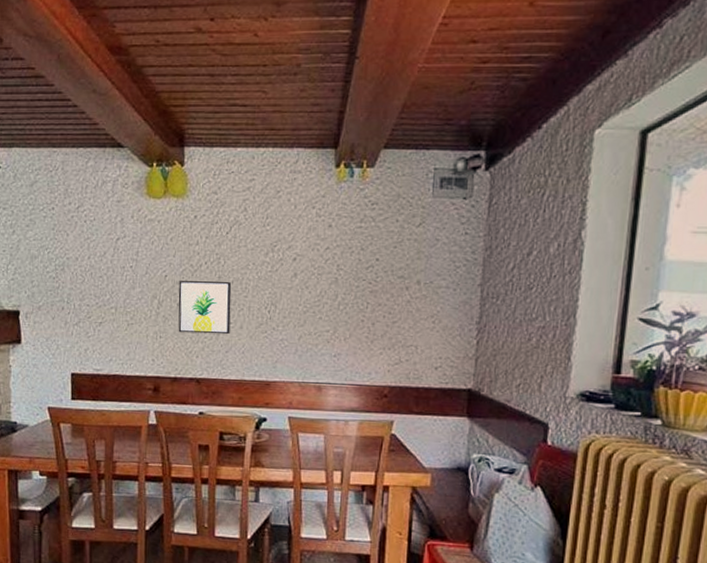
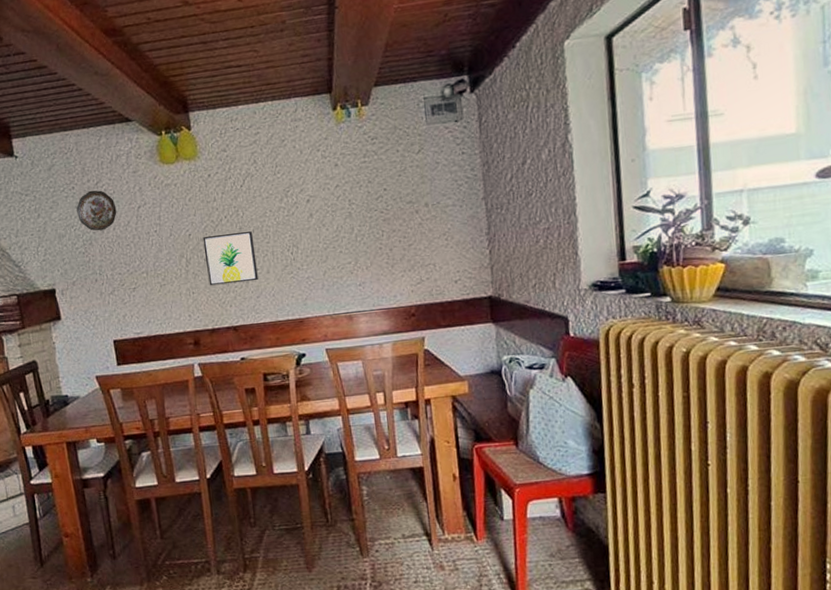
decorative plate: none [53,214,95,258] -> present [76,190,117,231]

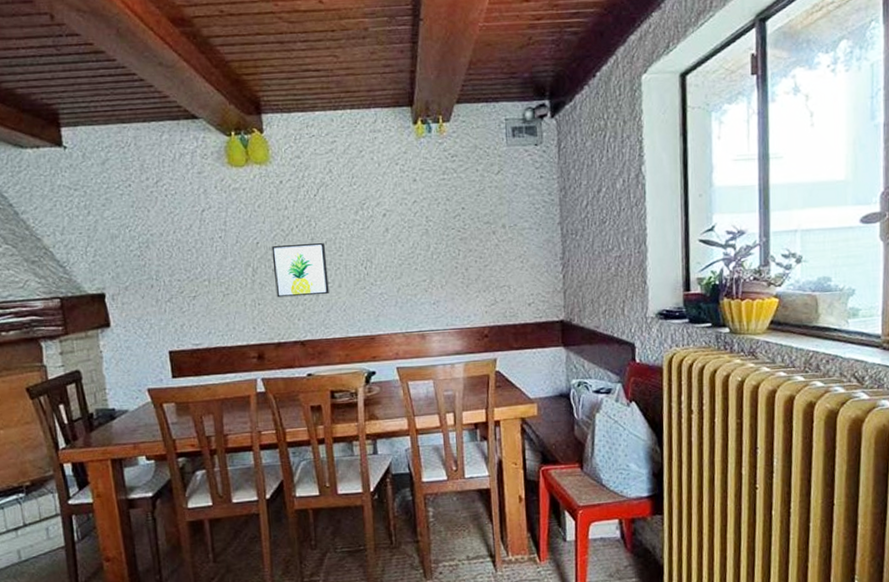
decorative plate: present [76,190,117,231] -> none [133,189,178,234]

